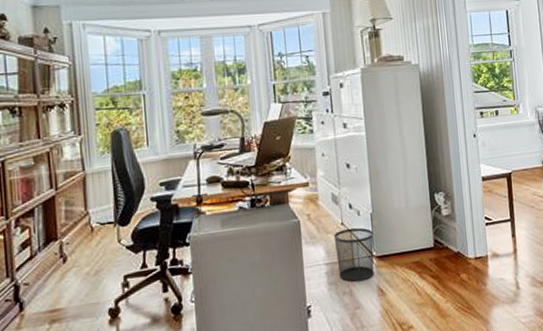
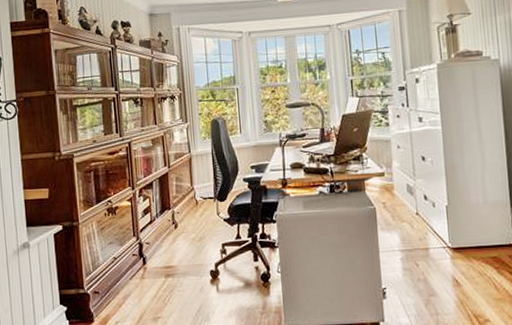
waste bin: present [333,227,374,282] -> none [408,218,450,271]

